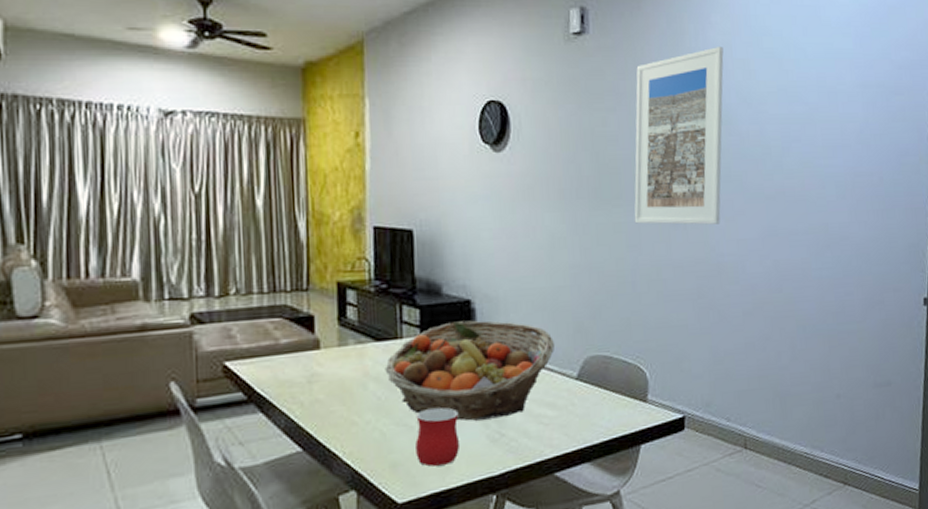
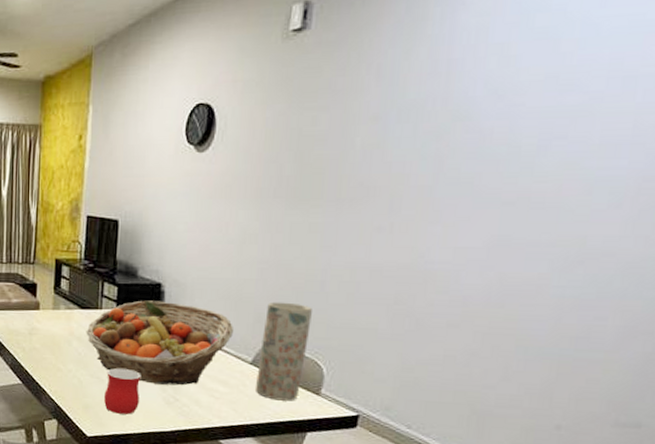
vase: none [584,307,629,416] -> present [256,302,312,401]
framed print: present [634,47,724,225] -> none [333,31,476,230]

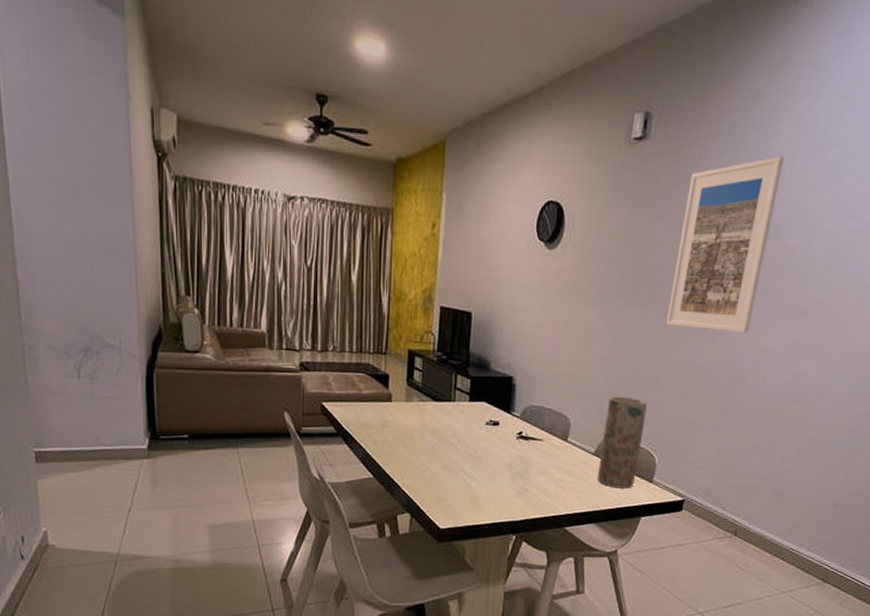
fruit basket: present [86,300,233,386] -> none [439,393,578,477]
mug: present [104,368,141,415] -> none [457,461,493,506]
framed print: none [333,31,476,230] -> present [666,157,784,333]

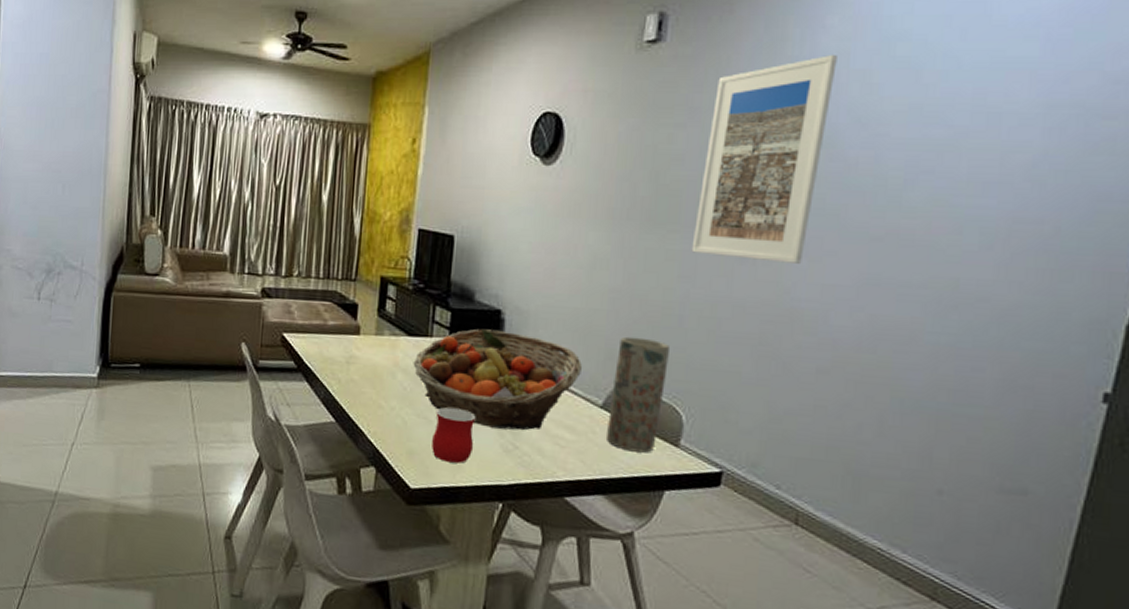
fruit basket: none [439,393,578,477] -> present [413,329,582,431]
mug: none [457,461,493,506] -> present [432,407,476,463]

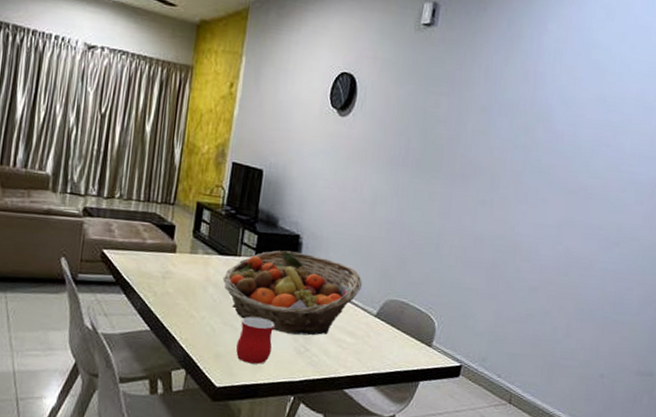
vase: present [607,336,669,453] -> none [378,259,429,352]
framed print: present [691,55,837,264] -> none [448,52,554,208]

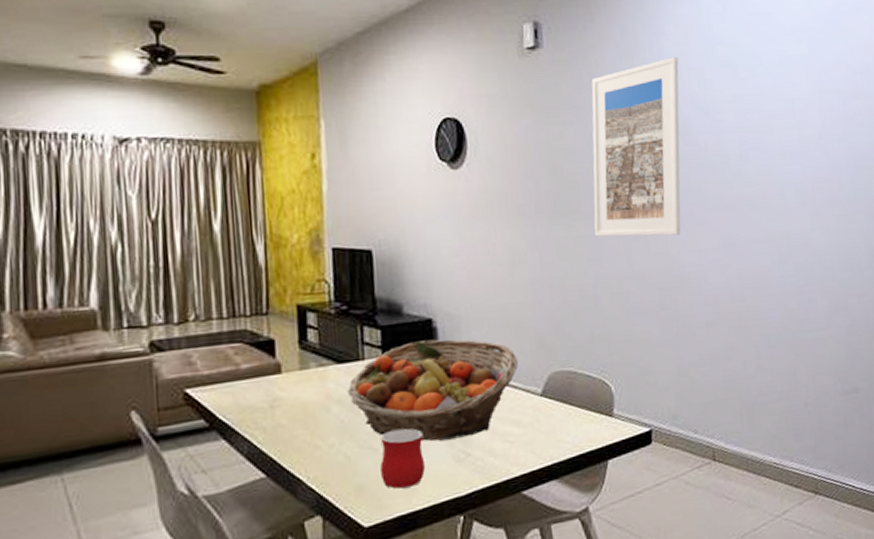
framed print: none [448,52,554,208] -> present [591,57,681,237]

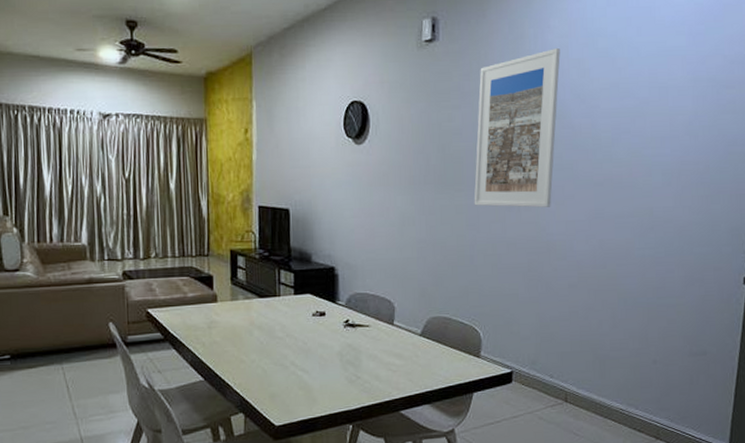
fruit basket: present [347,339,518,442] -> none [266,283,402,365]
mug: present [380,428,425,489] -> none [289,353,324,399]

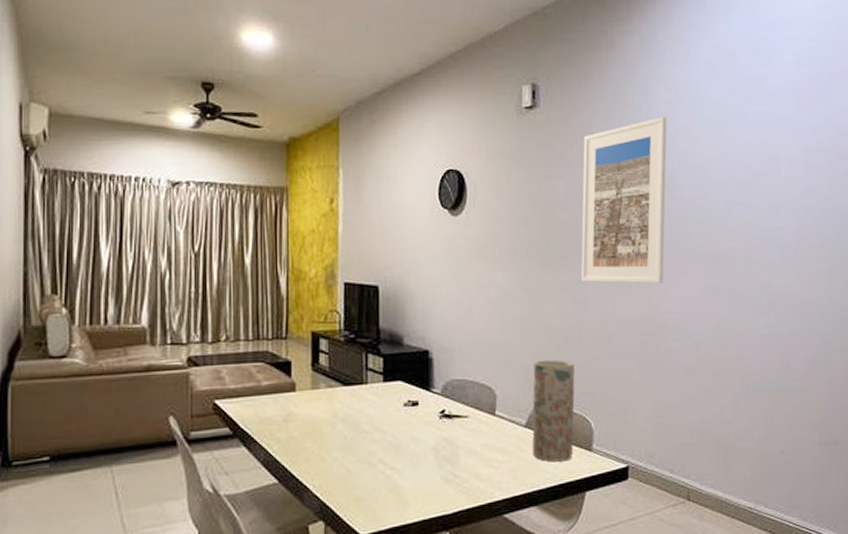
vase: none [426,276,466,367] -> present [532,359,575,462]

